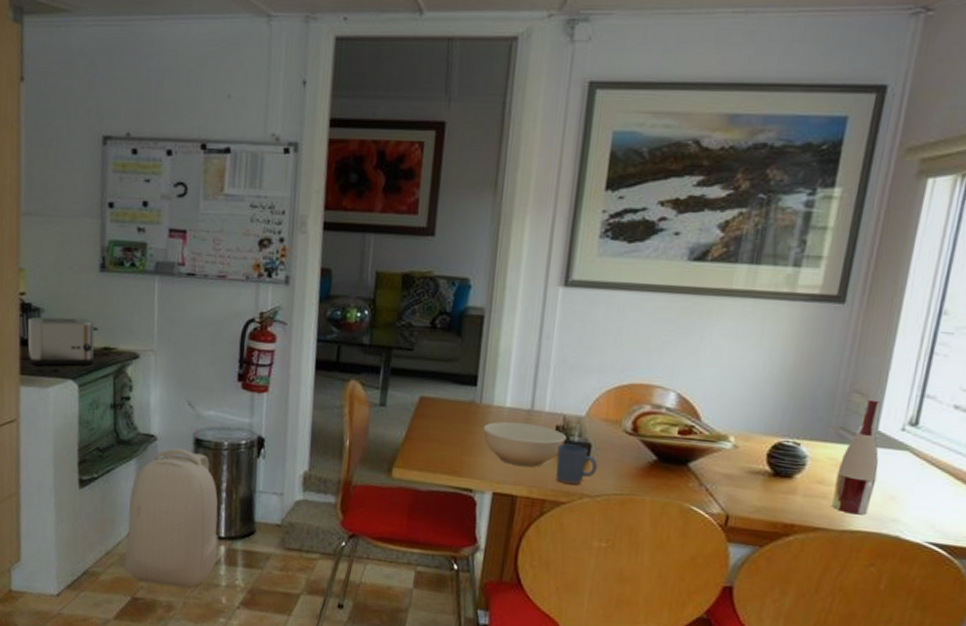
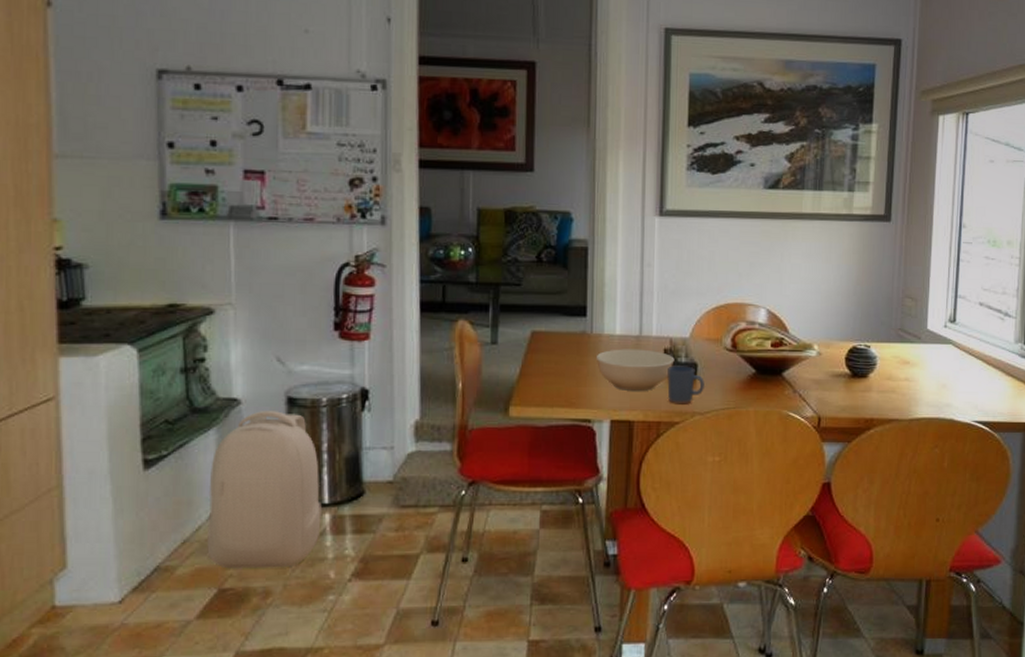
toaster: present [27,317,98,367] -> none [66,272,161,332]
wine bottle: present [832,399,881,515] -> none [900,303,931,404]

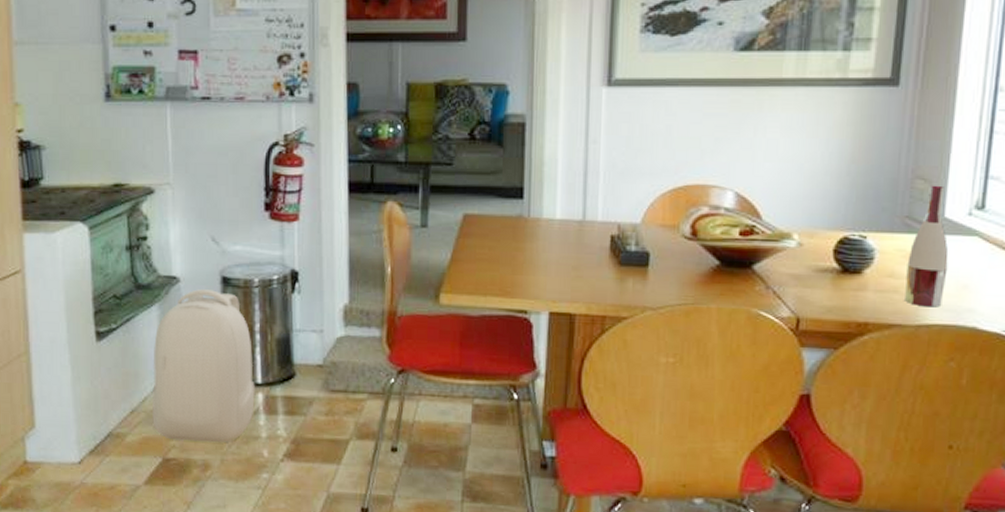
bowl: present [596,349,675,391] -> none [533,234,623,281]
mug: present [667,366,706,404] -> none [613,254,659,298]
wine bottle: none [900,303,931,404] -> present [905,185,949,307]

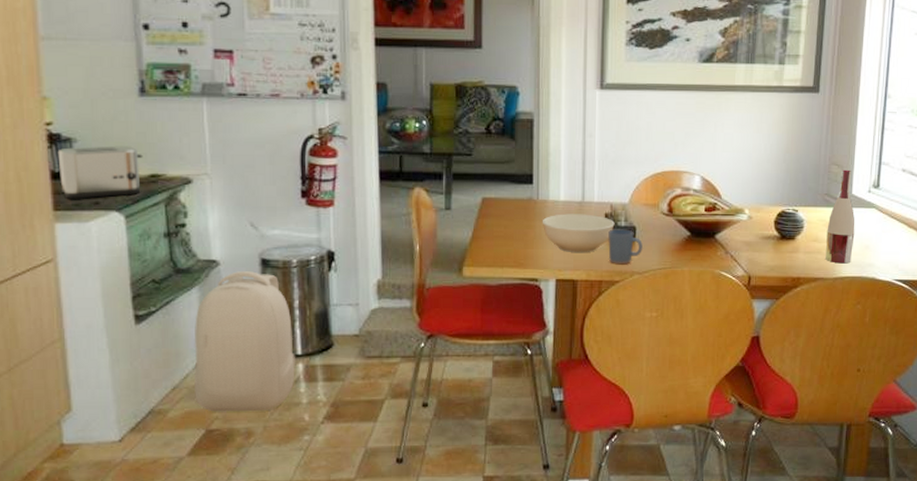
toaster: none [27,153,107,210] -> present [57,145,143,200]
bowl: none [533,234,623,281] -> present [542,214,615,252]
mug: none [613,254,659,298] -> present [608,229,644,265]

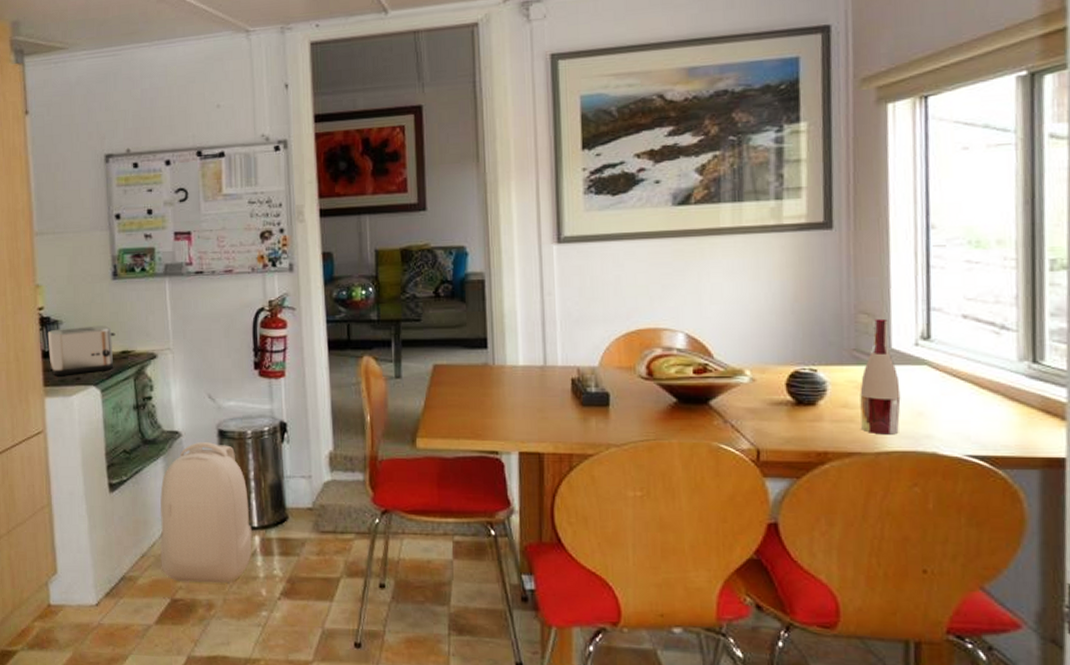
bowl: present [542,214,615,252] -> none [499,379,584,422]
mug: present [608,229,644,265] -> none [577,396,620,436]

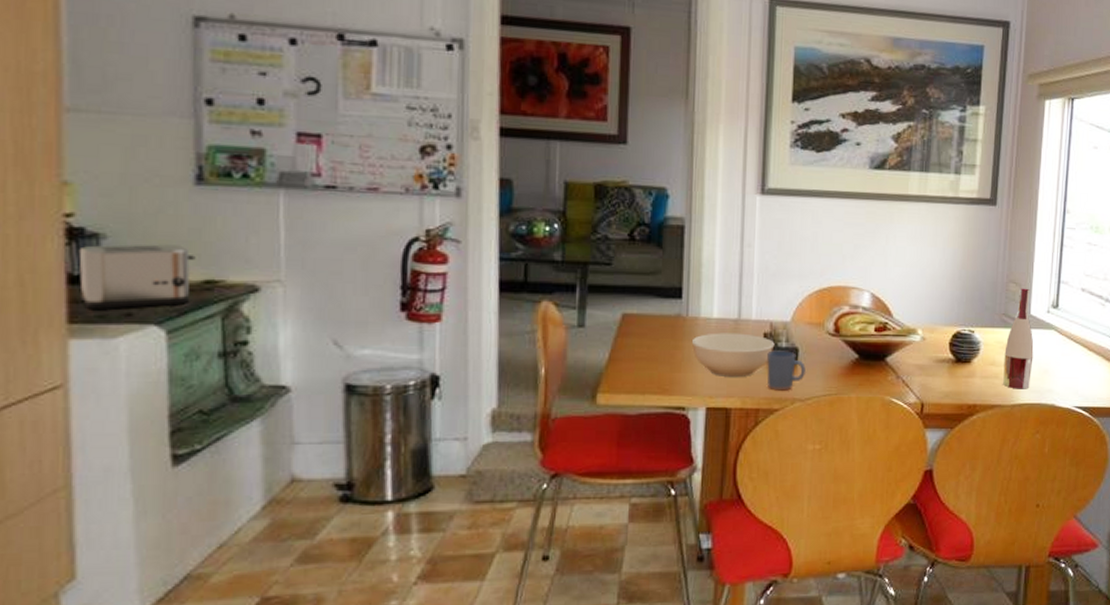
backpack: present [160,442,253,584] -> none [248,399,385,575]
bowl: none [499,379,584,422] -> present [691,333,775,377]
mug: none [577,396,620,436] -> present [766,350,807,391]

